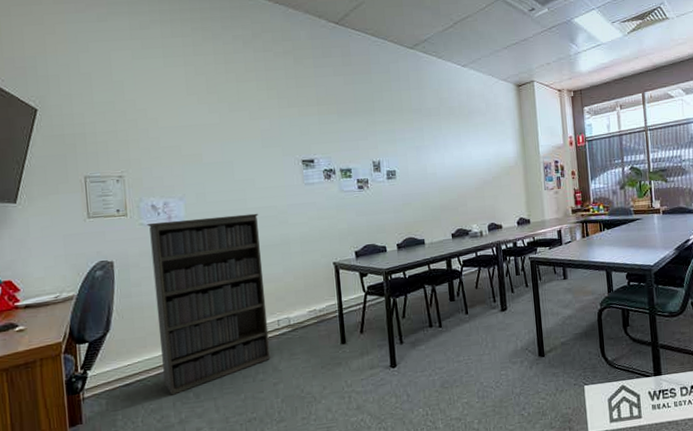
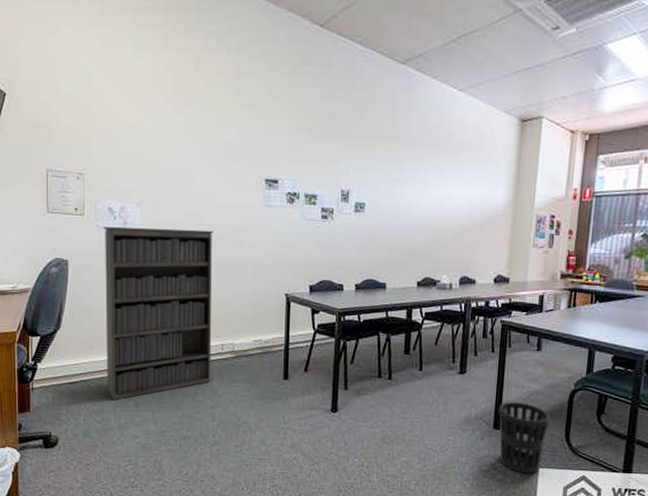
wastebasket: none [540,328,586,394] -> present [498,402,550,474]

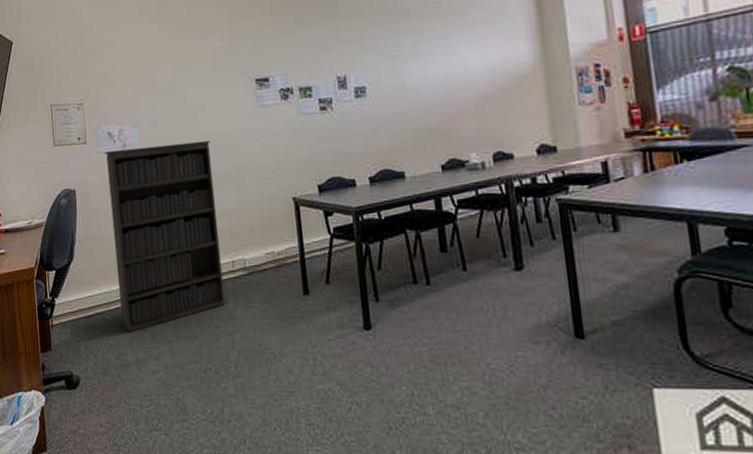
wastebasket: present [498,402,550,474] -> none [577,301,654,397]

